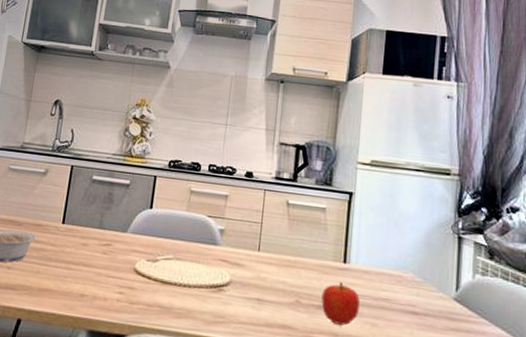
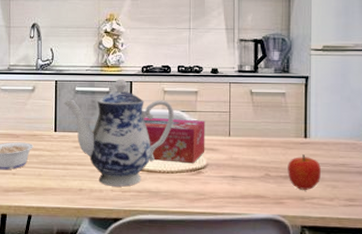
teapot: none [77,171,200,298] -> present [64,79,174,187]
tissue box: none [163,218,233,279] -> present [143,117,205,164]

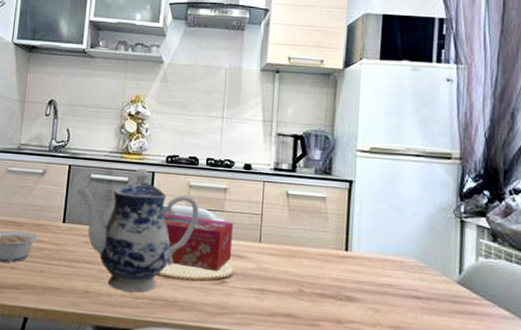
fruit: present [287,154,321,190] -> none [324,270,363,312]

